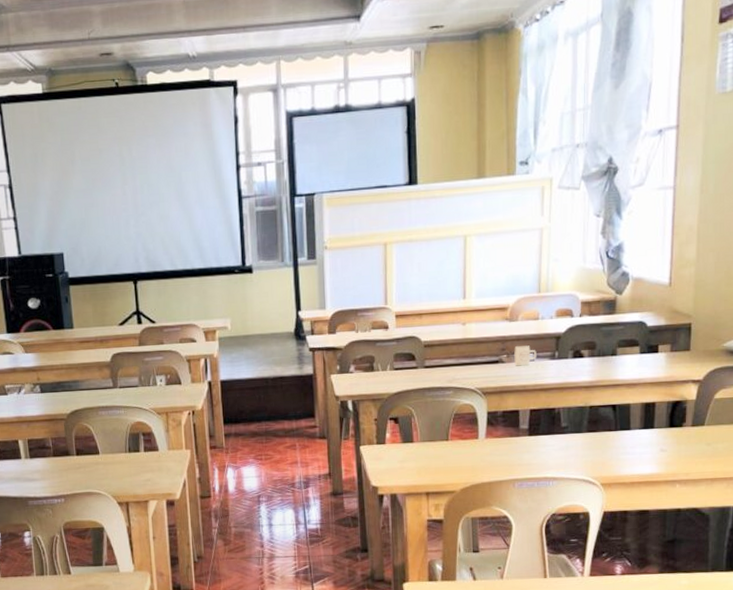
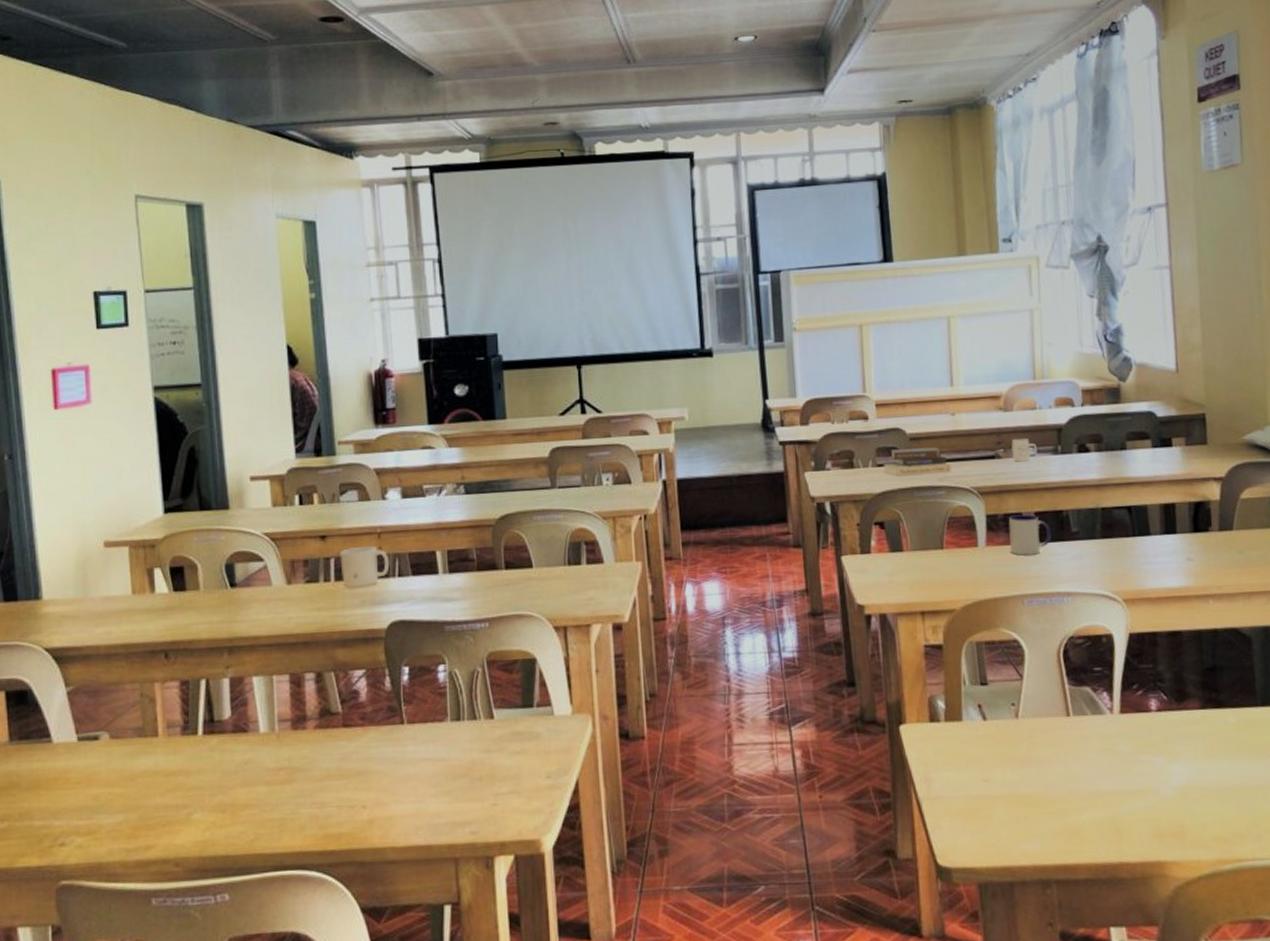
books: none [399,353,460,379] -> present [883,447,952,477]
mug: none [506,411,543,447] -> present [1008,514,1051,556]

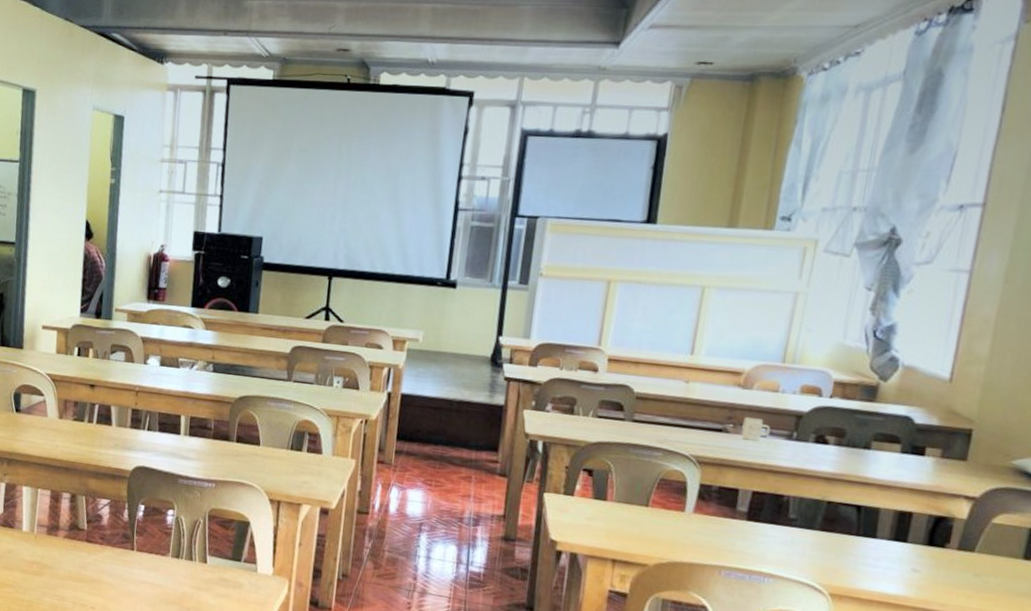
mug: present [338,545,390,589] -> none [102,399,142,434]
books: present [883,447,952,477] -> none [603,404,674,438]
mug: present [1008,514,1051,556] -> none [717,489,766,532]

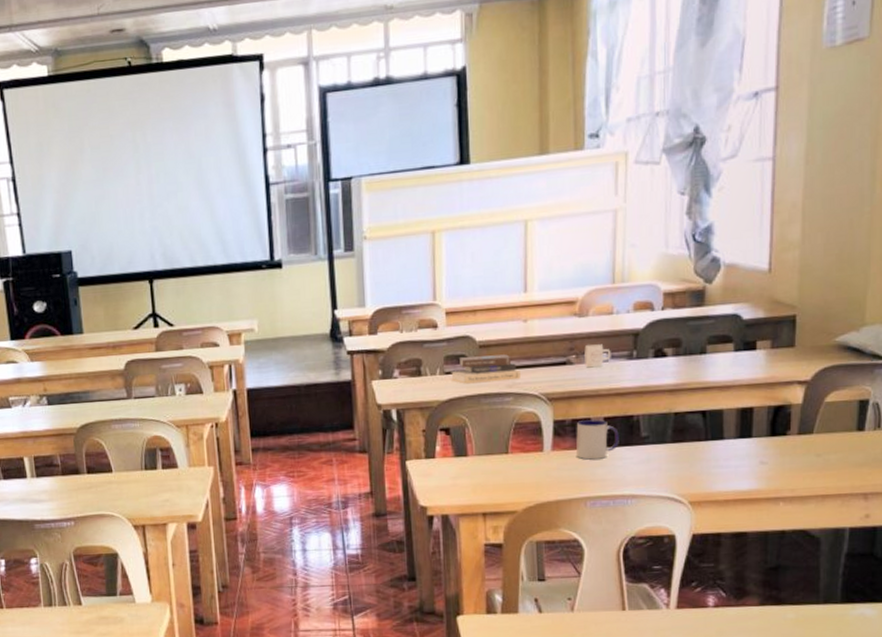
books: none [603,404,674,438] -> present [451,354,521,384]
mug: none [717,489,766,532] -> present [575,419,619,460]

